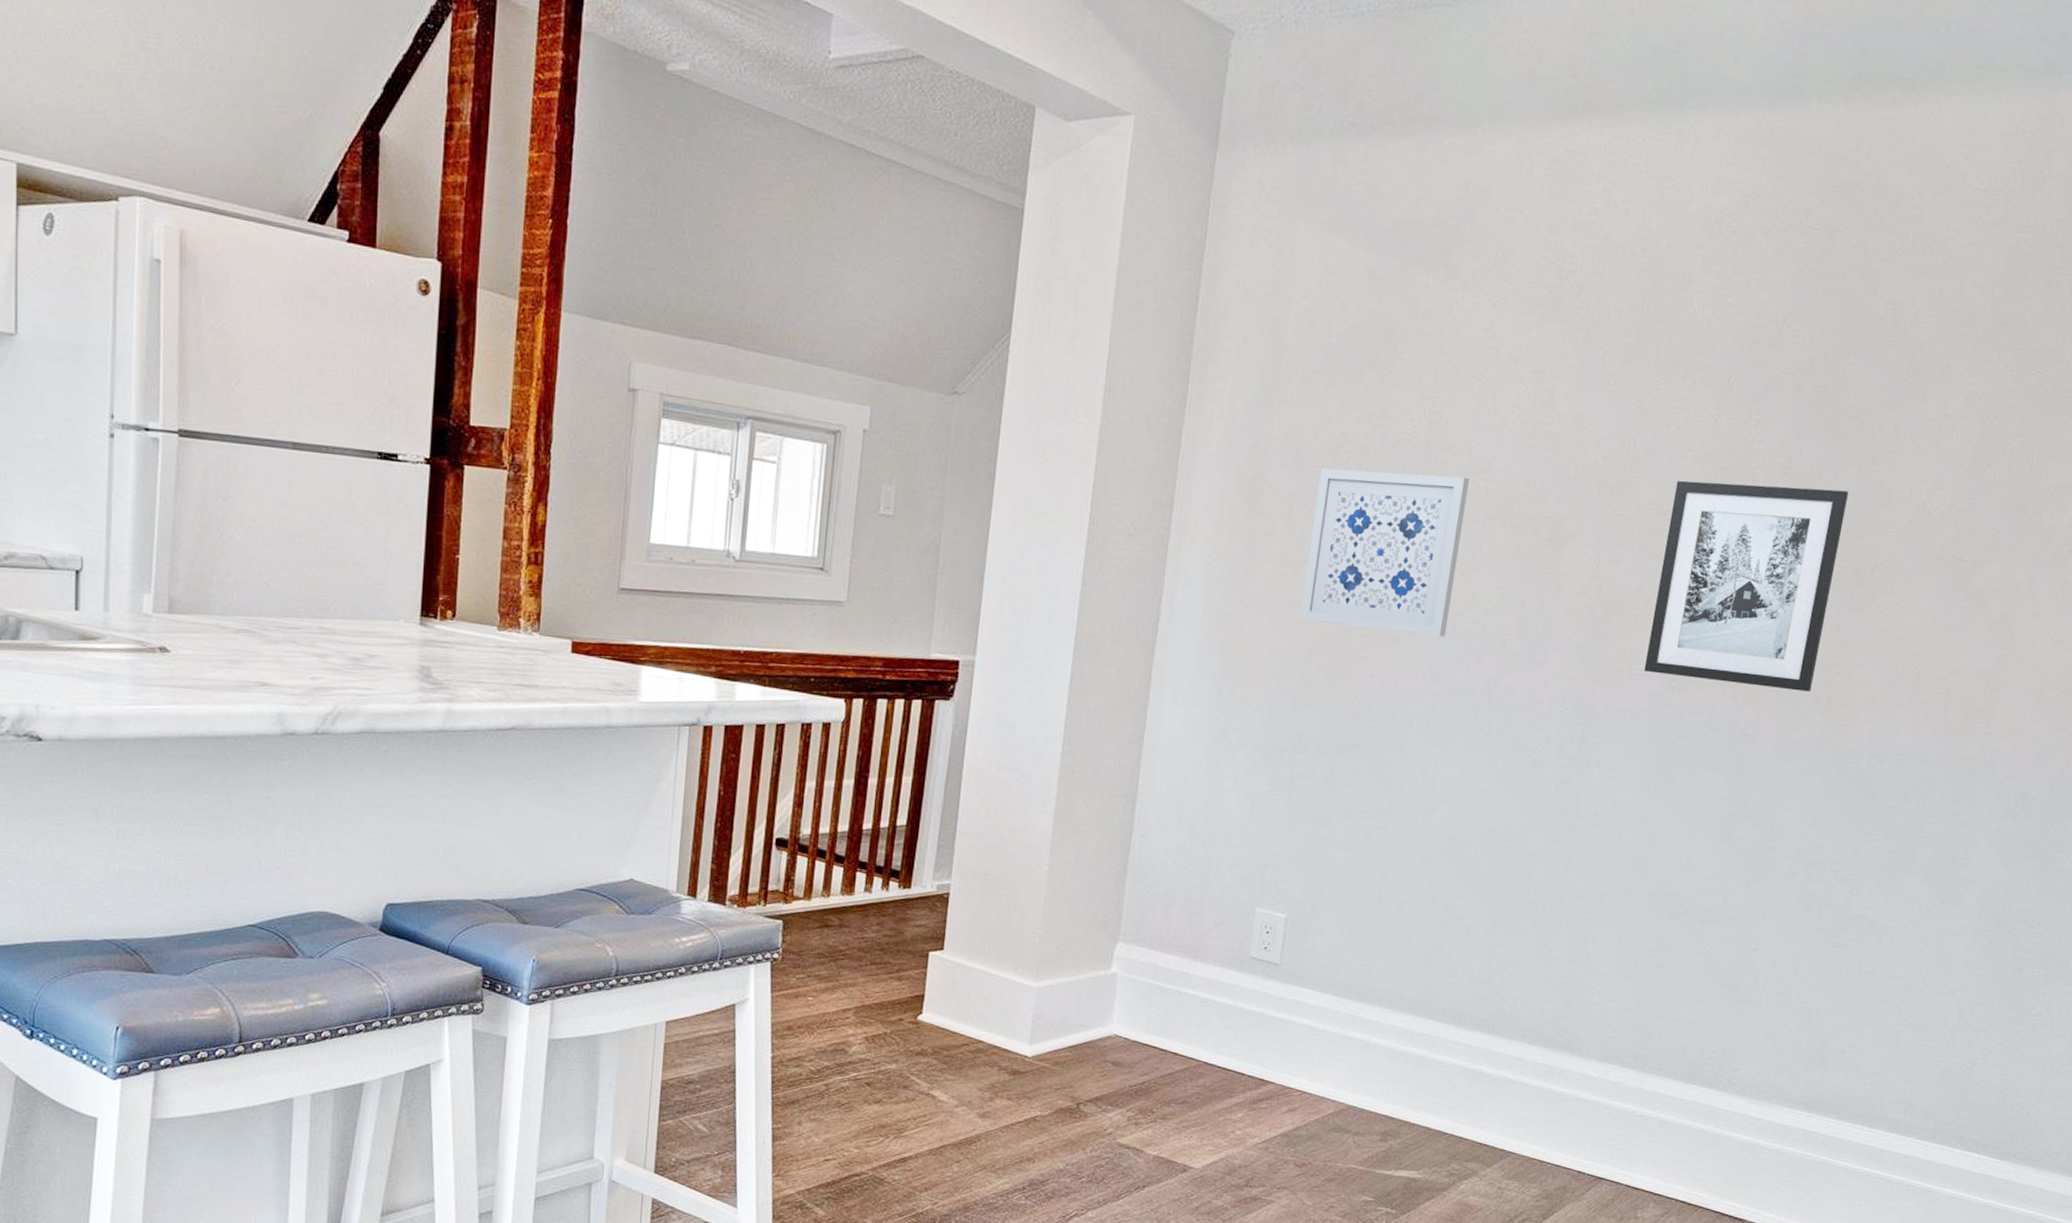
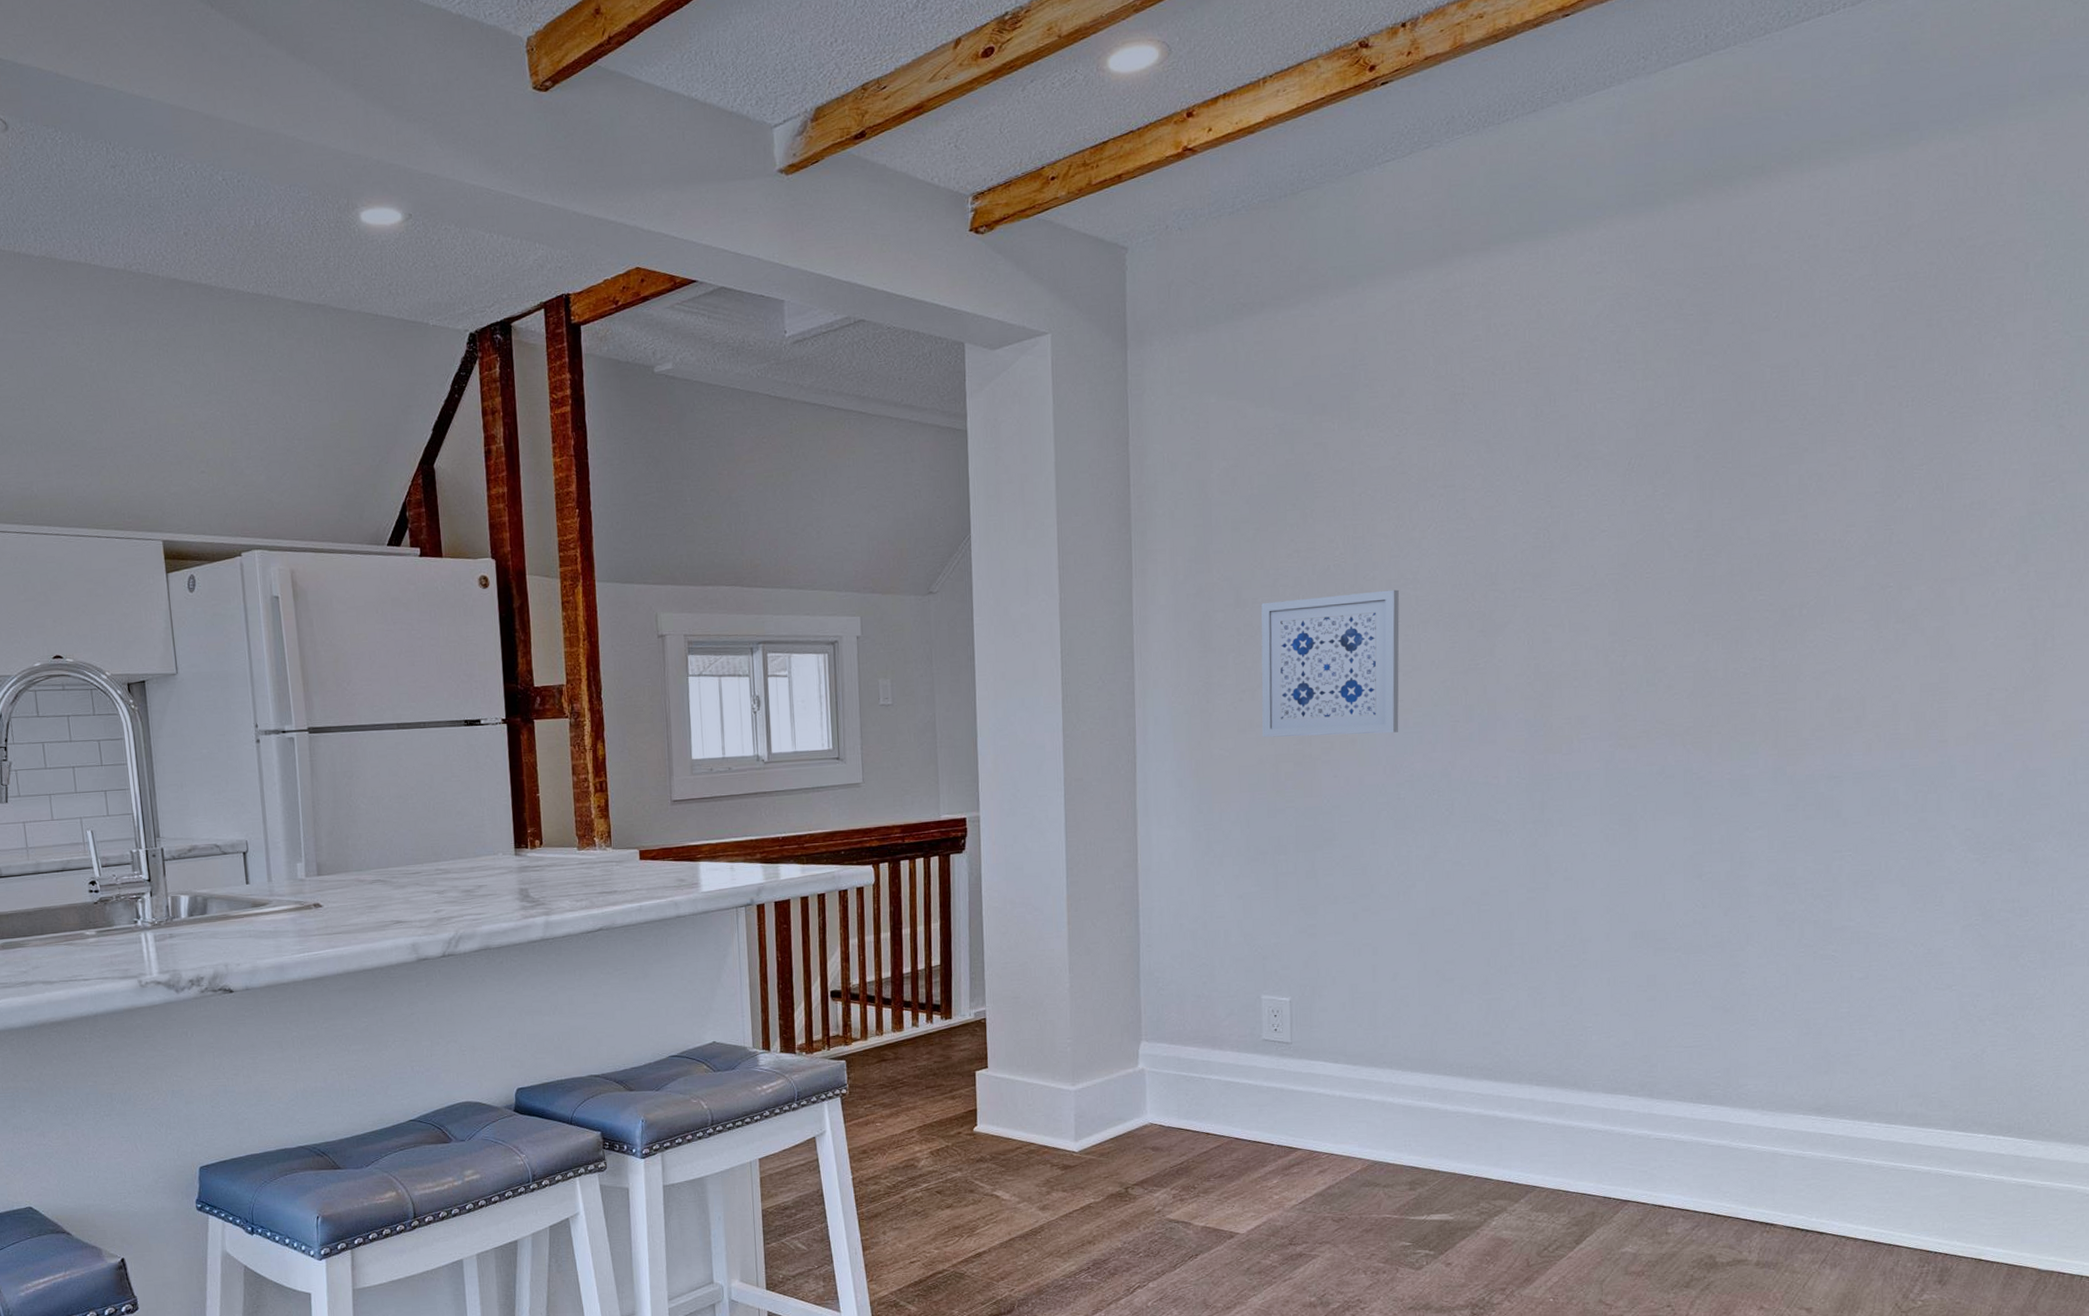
wall art: present [1644,480,1849,692] -> none [1591,542,1763,735]

